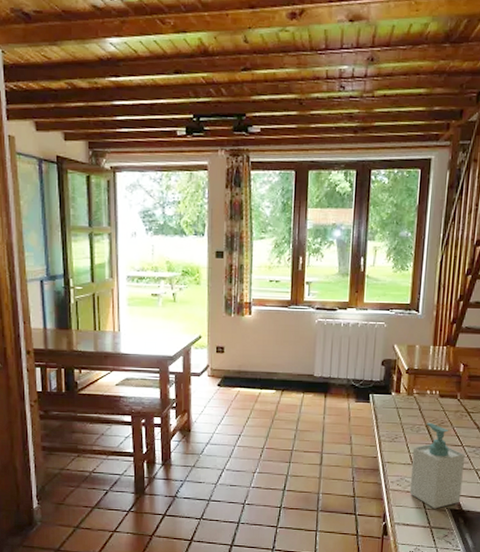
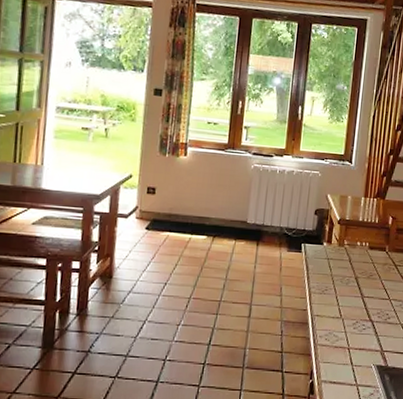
soap bottle: present [409,422,465,509] -> none [337,274,392,365]

